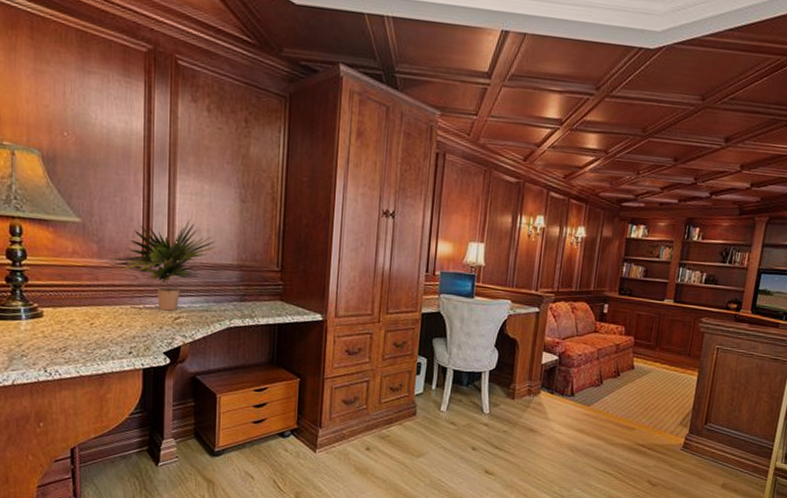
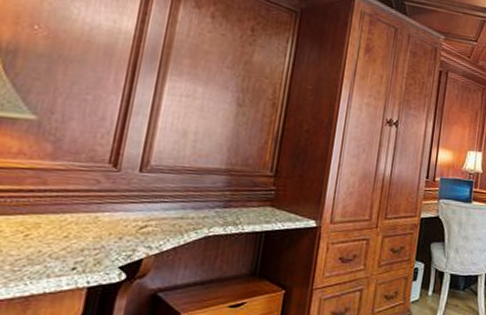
plant: present [108,219,216,311] -> none [64,120,203,219]

